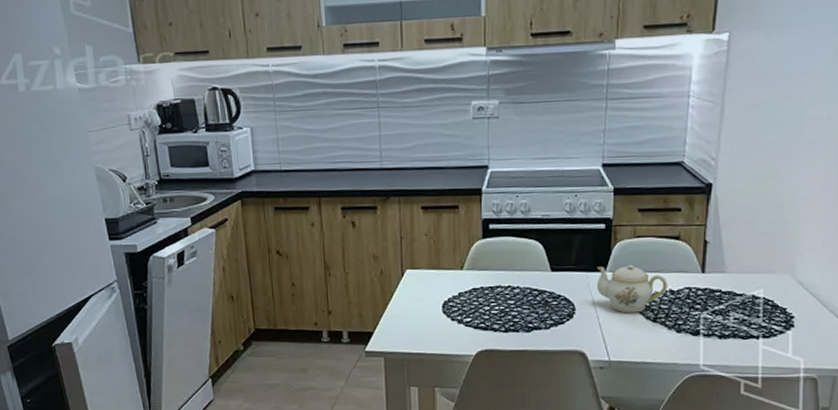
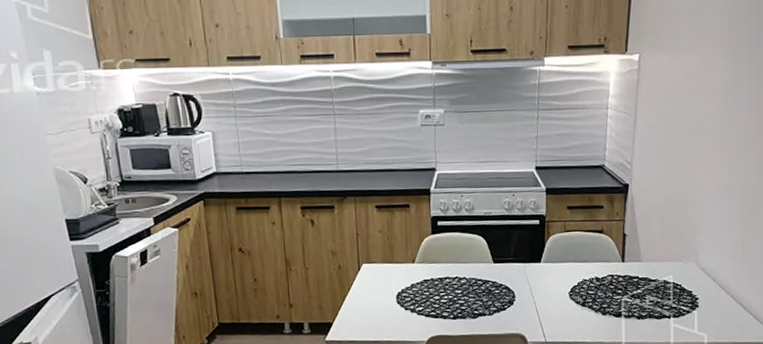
teapot: present [596,264,667,313] -> none [533,255,594,299]

